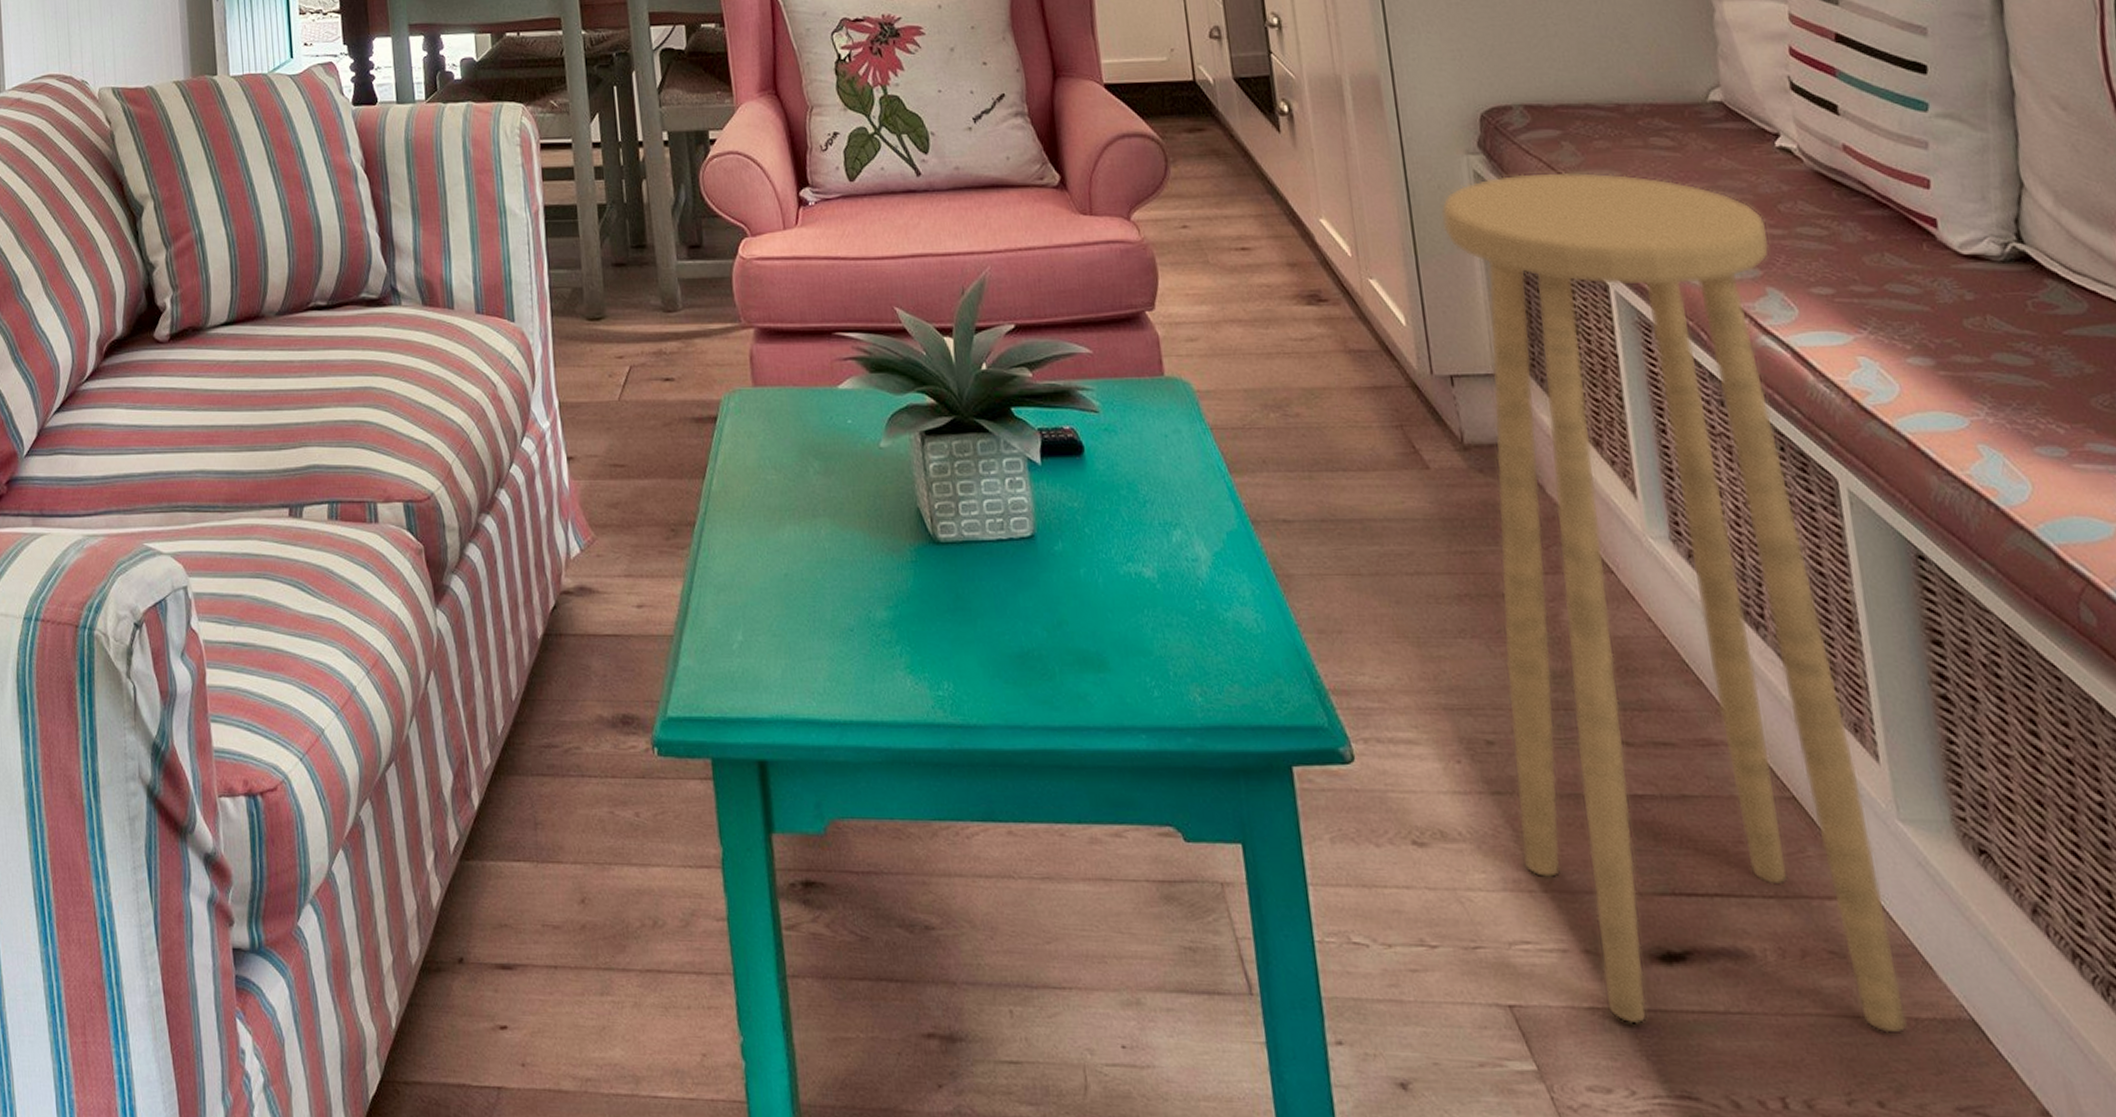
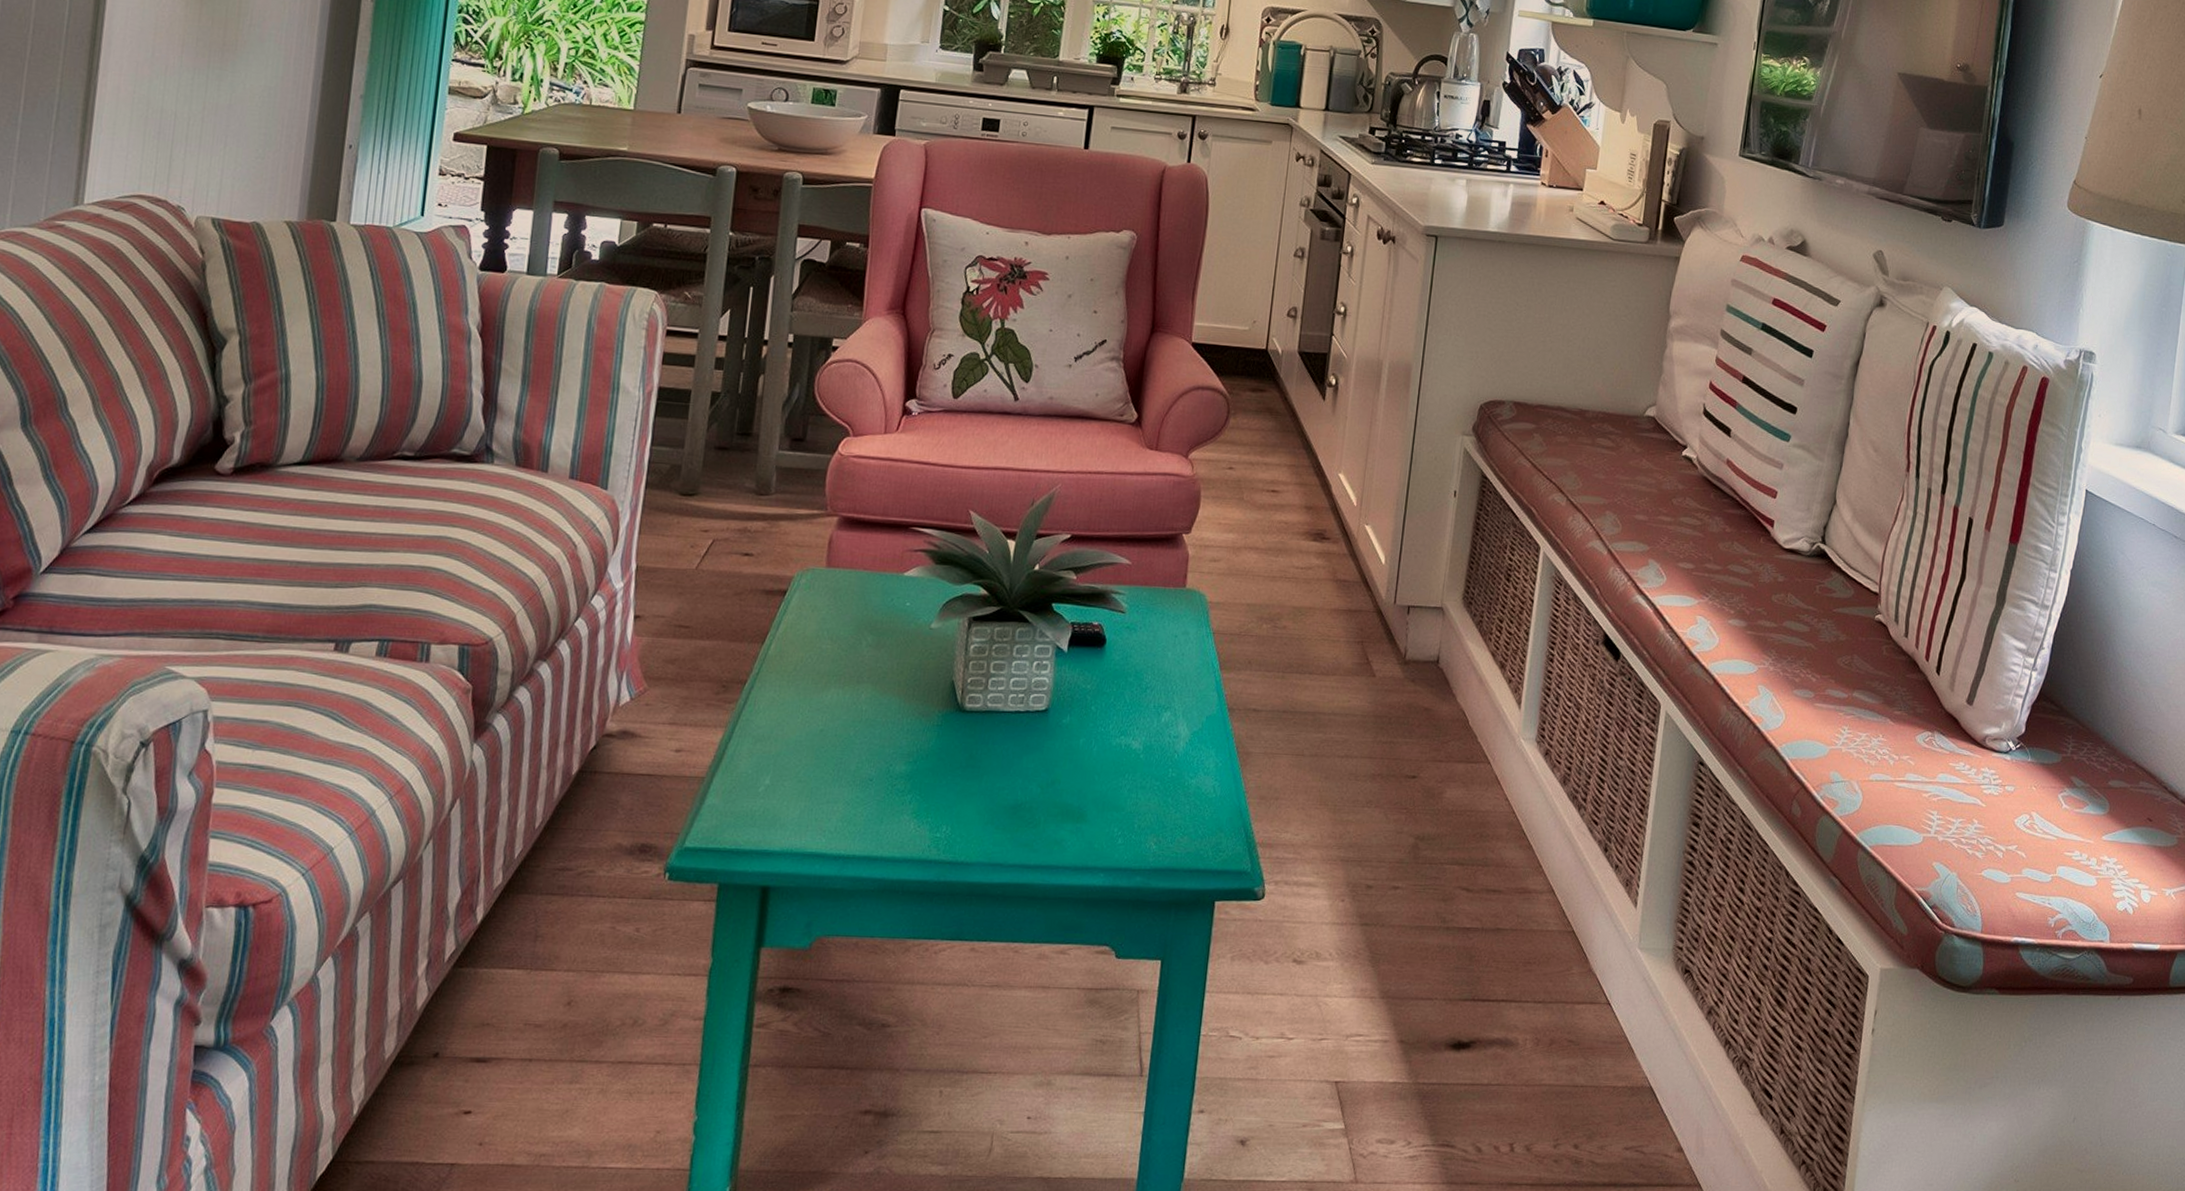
stool: present [1440,171,1908,1033] -> none [1373,454,1661,1097]

